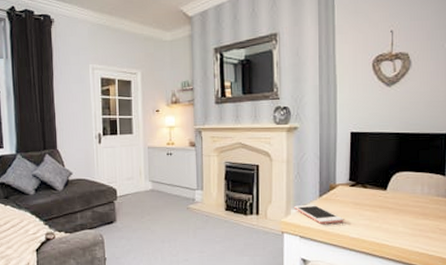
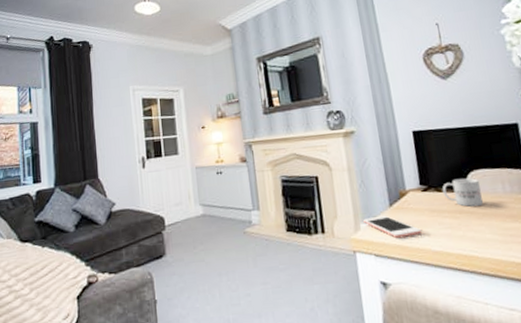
mug: none [368,178,403,203] -> present [442,178,483,207]

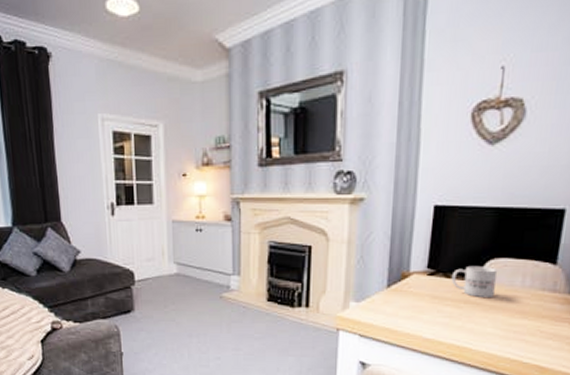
cell phone: present [363,215,421,238] -> none [354,296,416,321]

